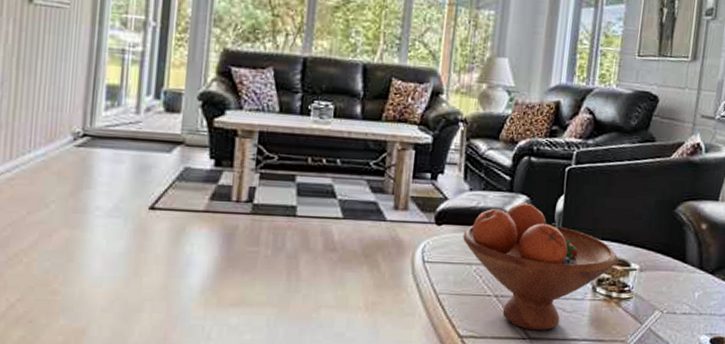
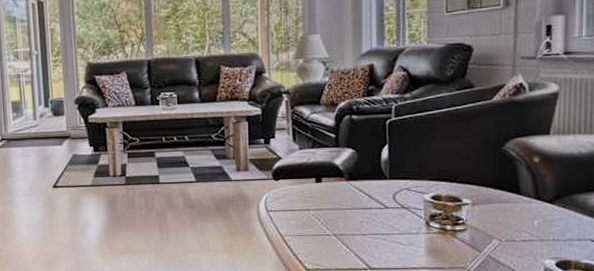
fruit bowl: present [463,202,618,331] -> none [299,155,448,262]

